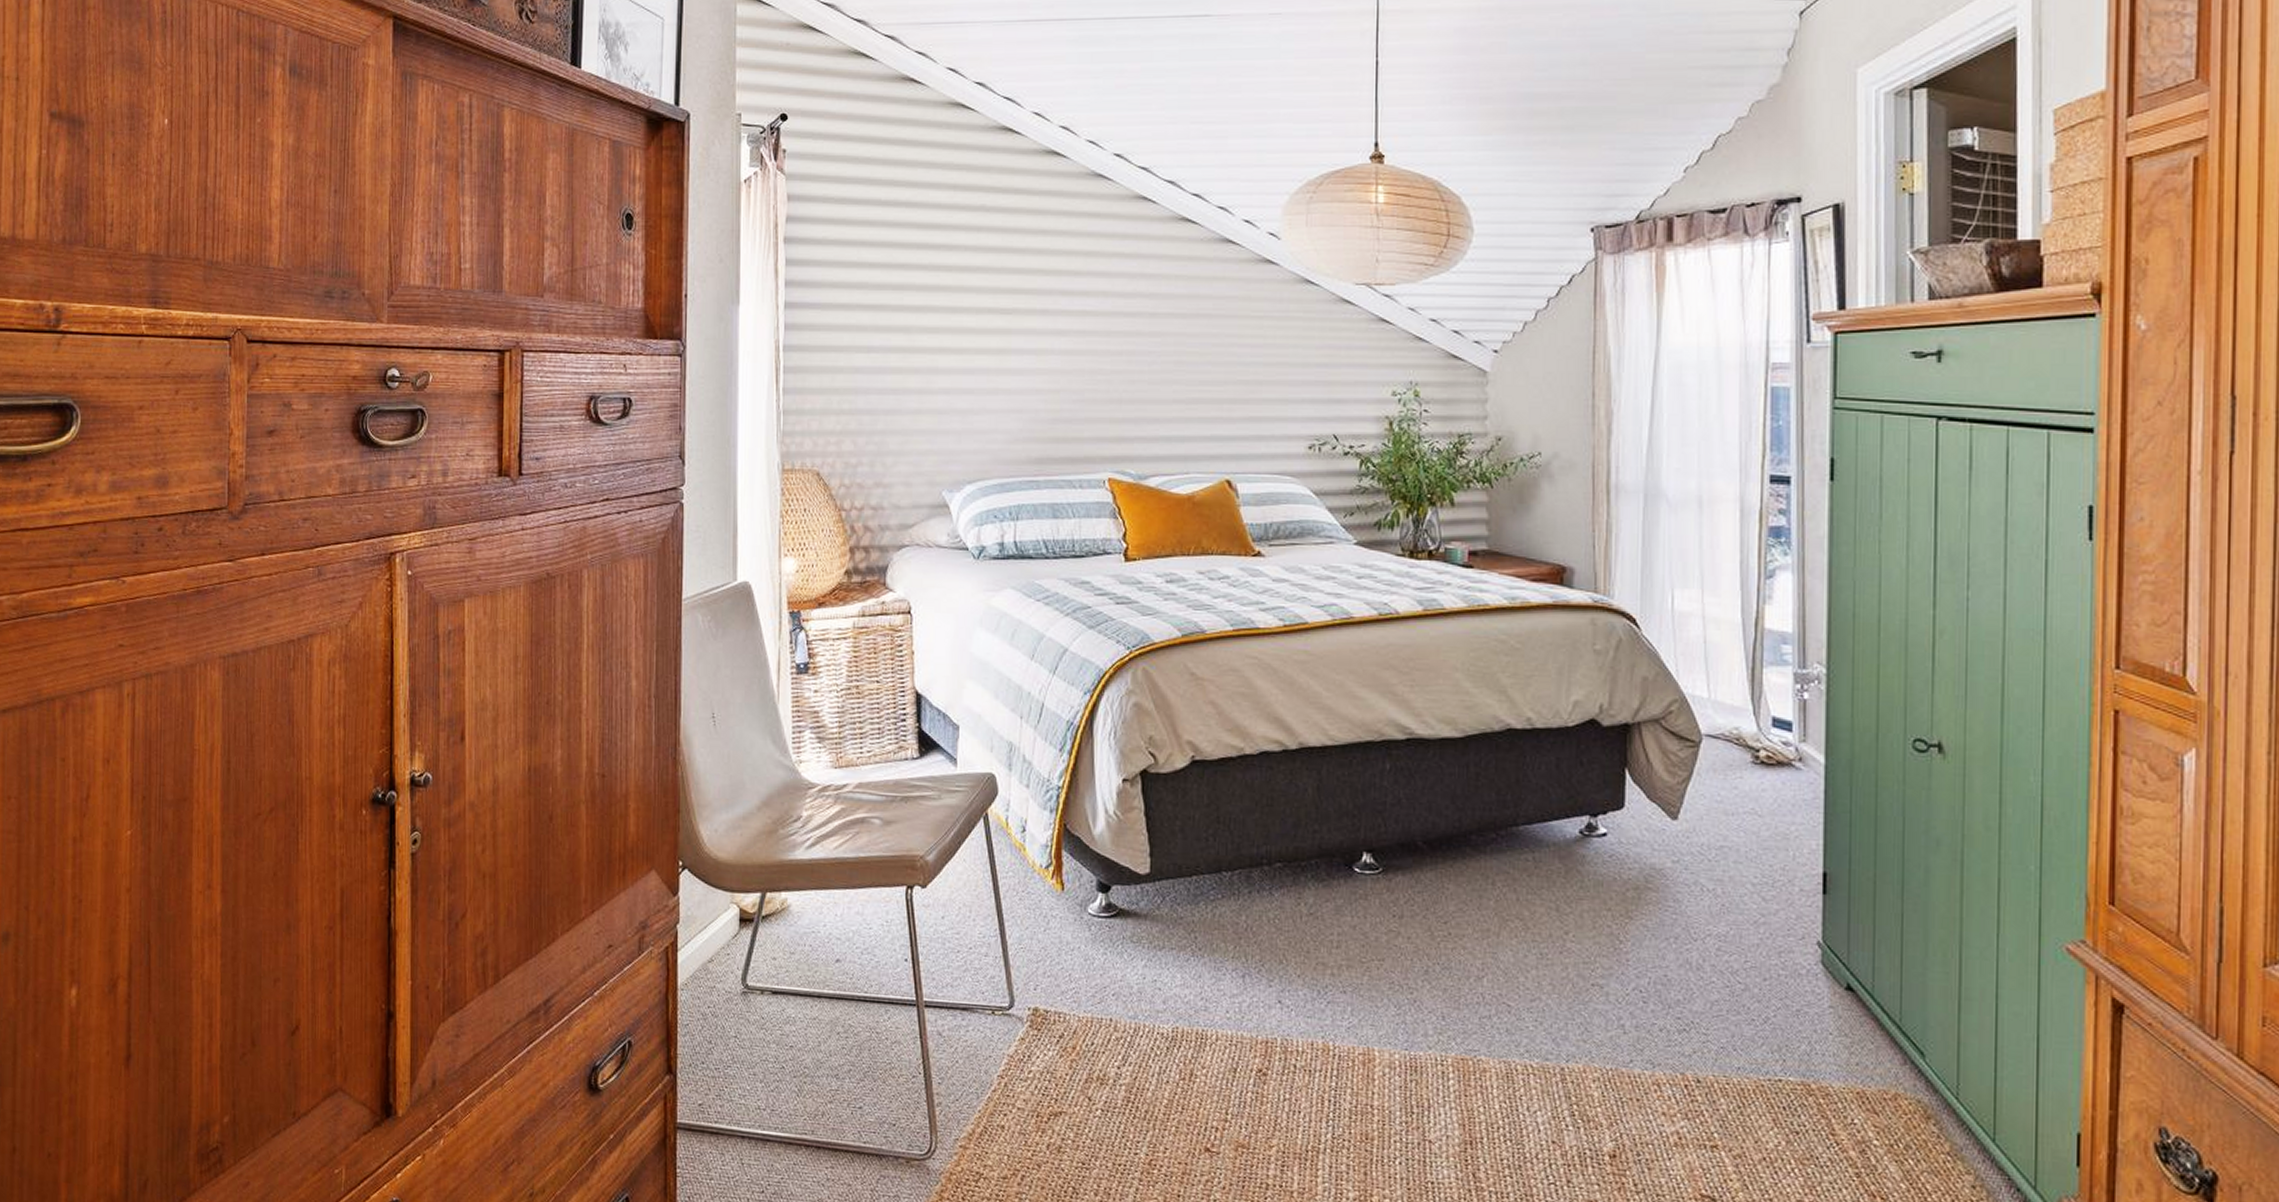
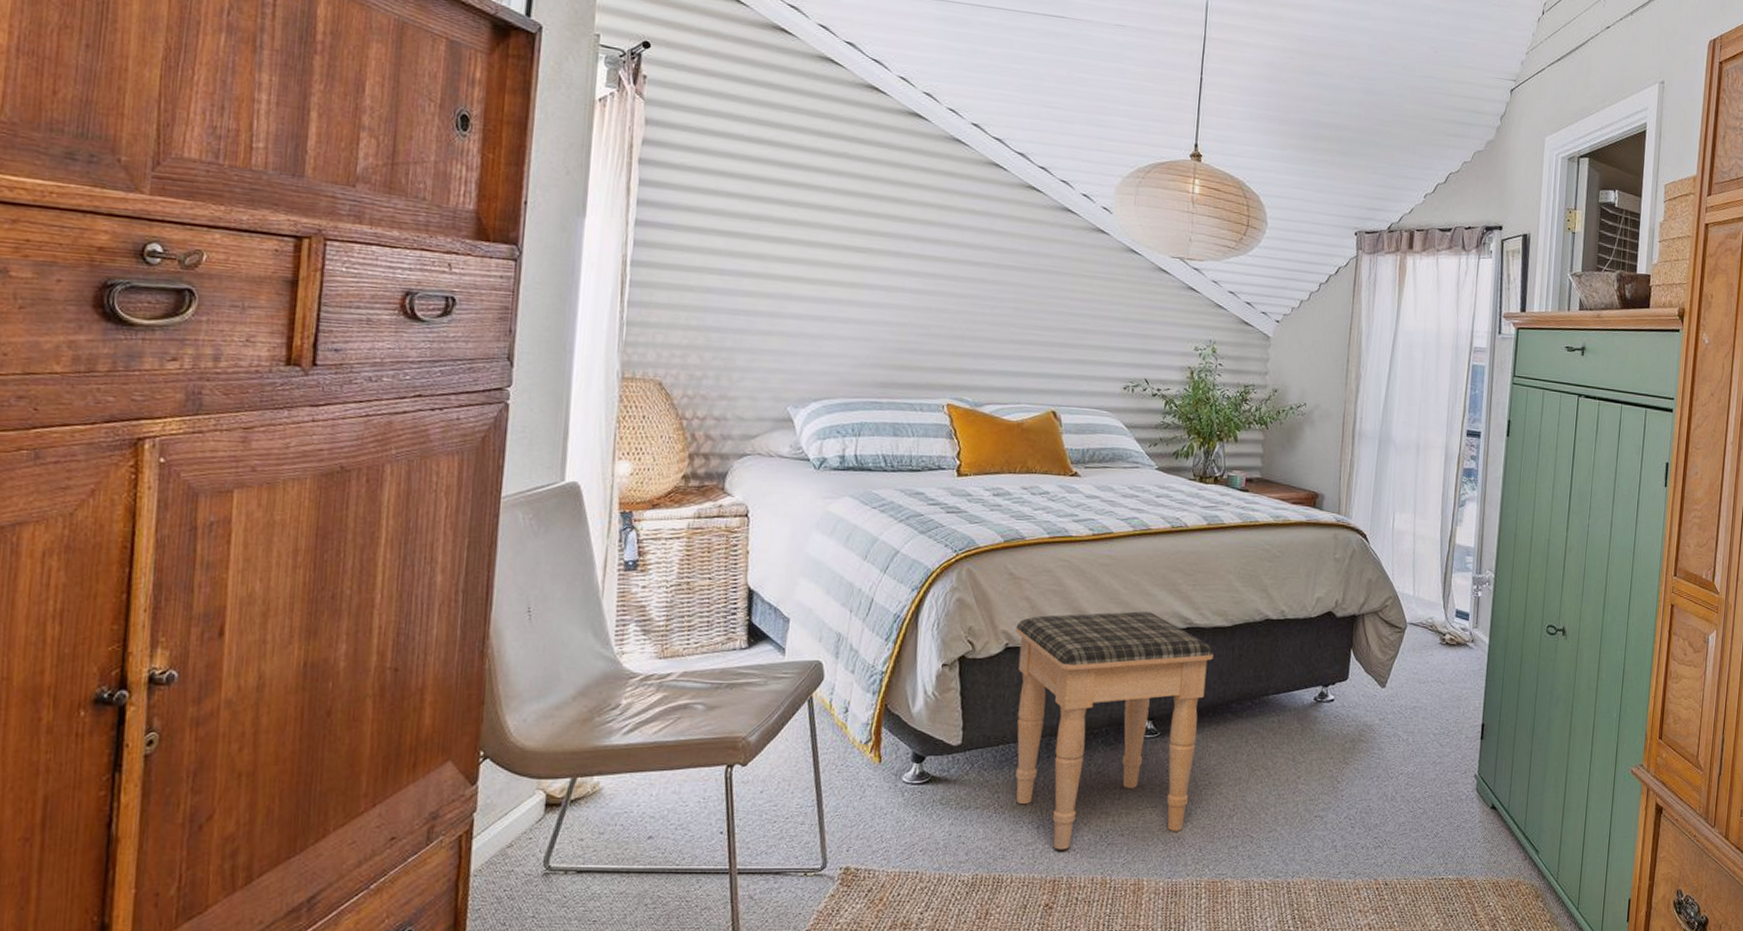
footstool: none [1202,718,1443,1006] -> present [1015,611,1214,850]

